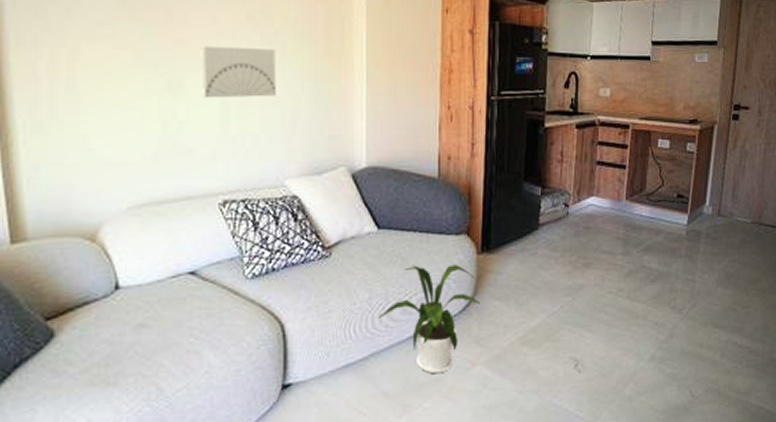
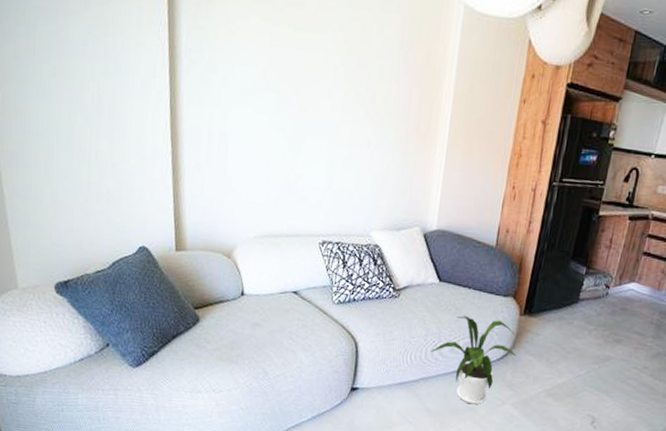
wall art: present [201,45,276,99] -> none [315,115,375,162]

